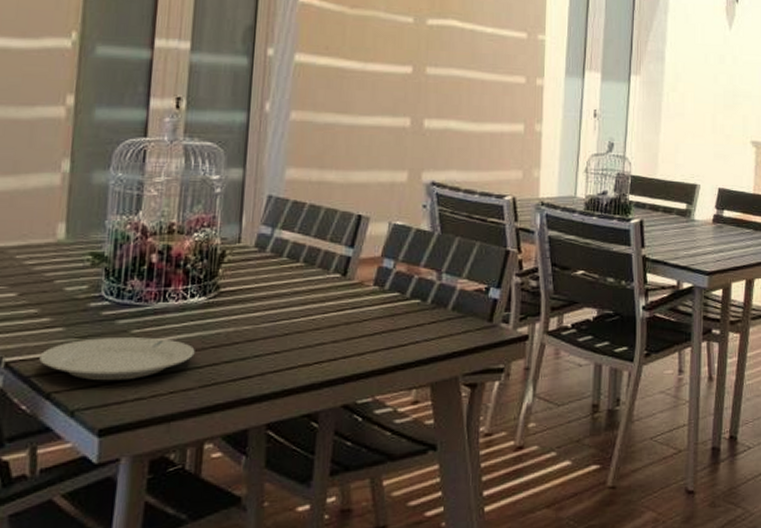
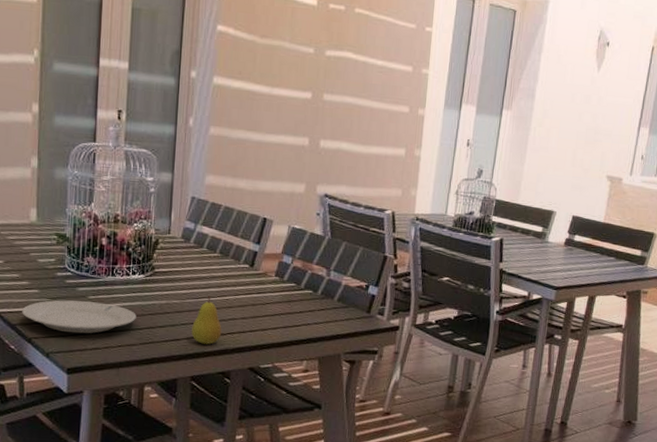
fruit: none [267,316,307,380] -> present [192,295,222,345]

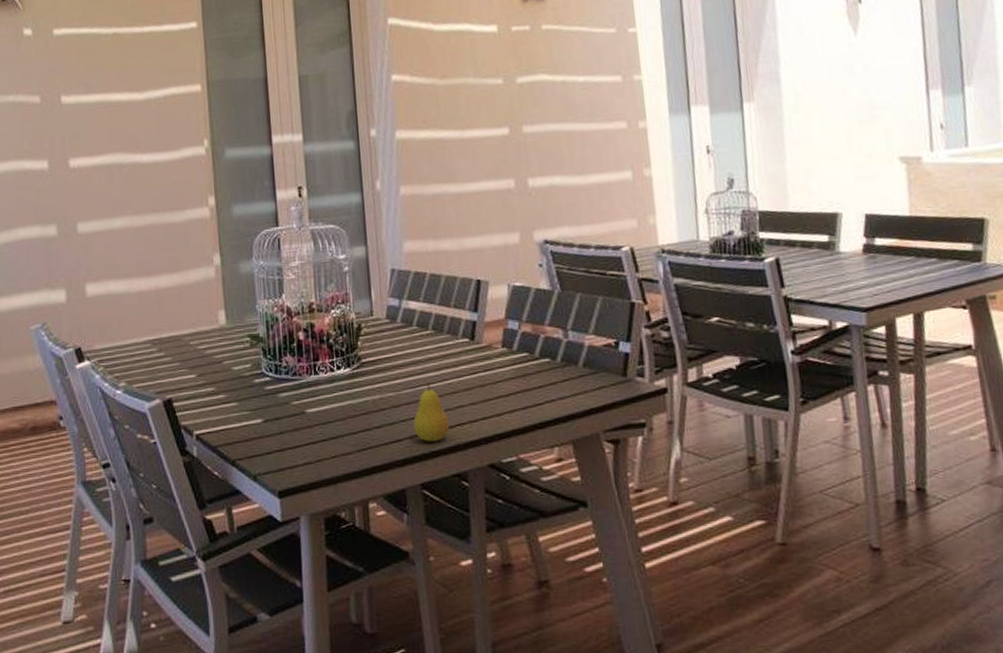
plate: present [22,300,136,334] -> none [222,407,348,449]

